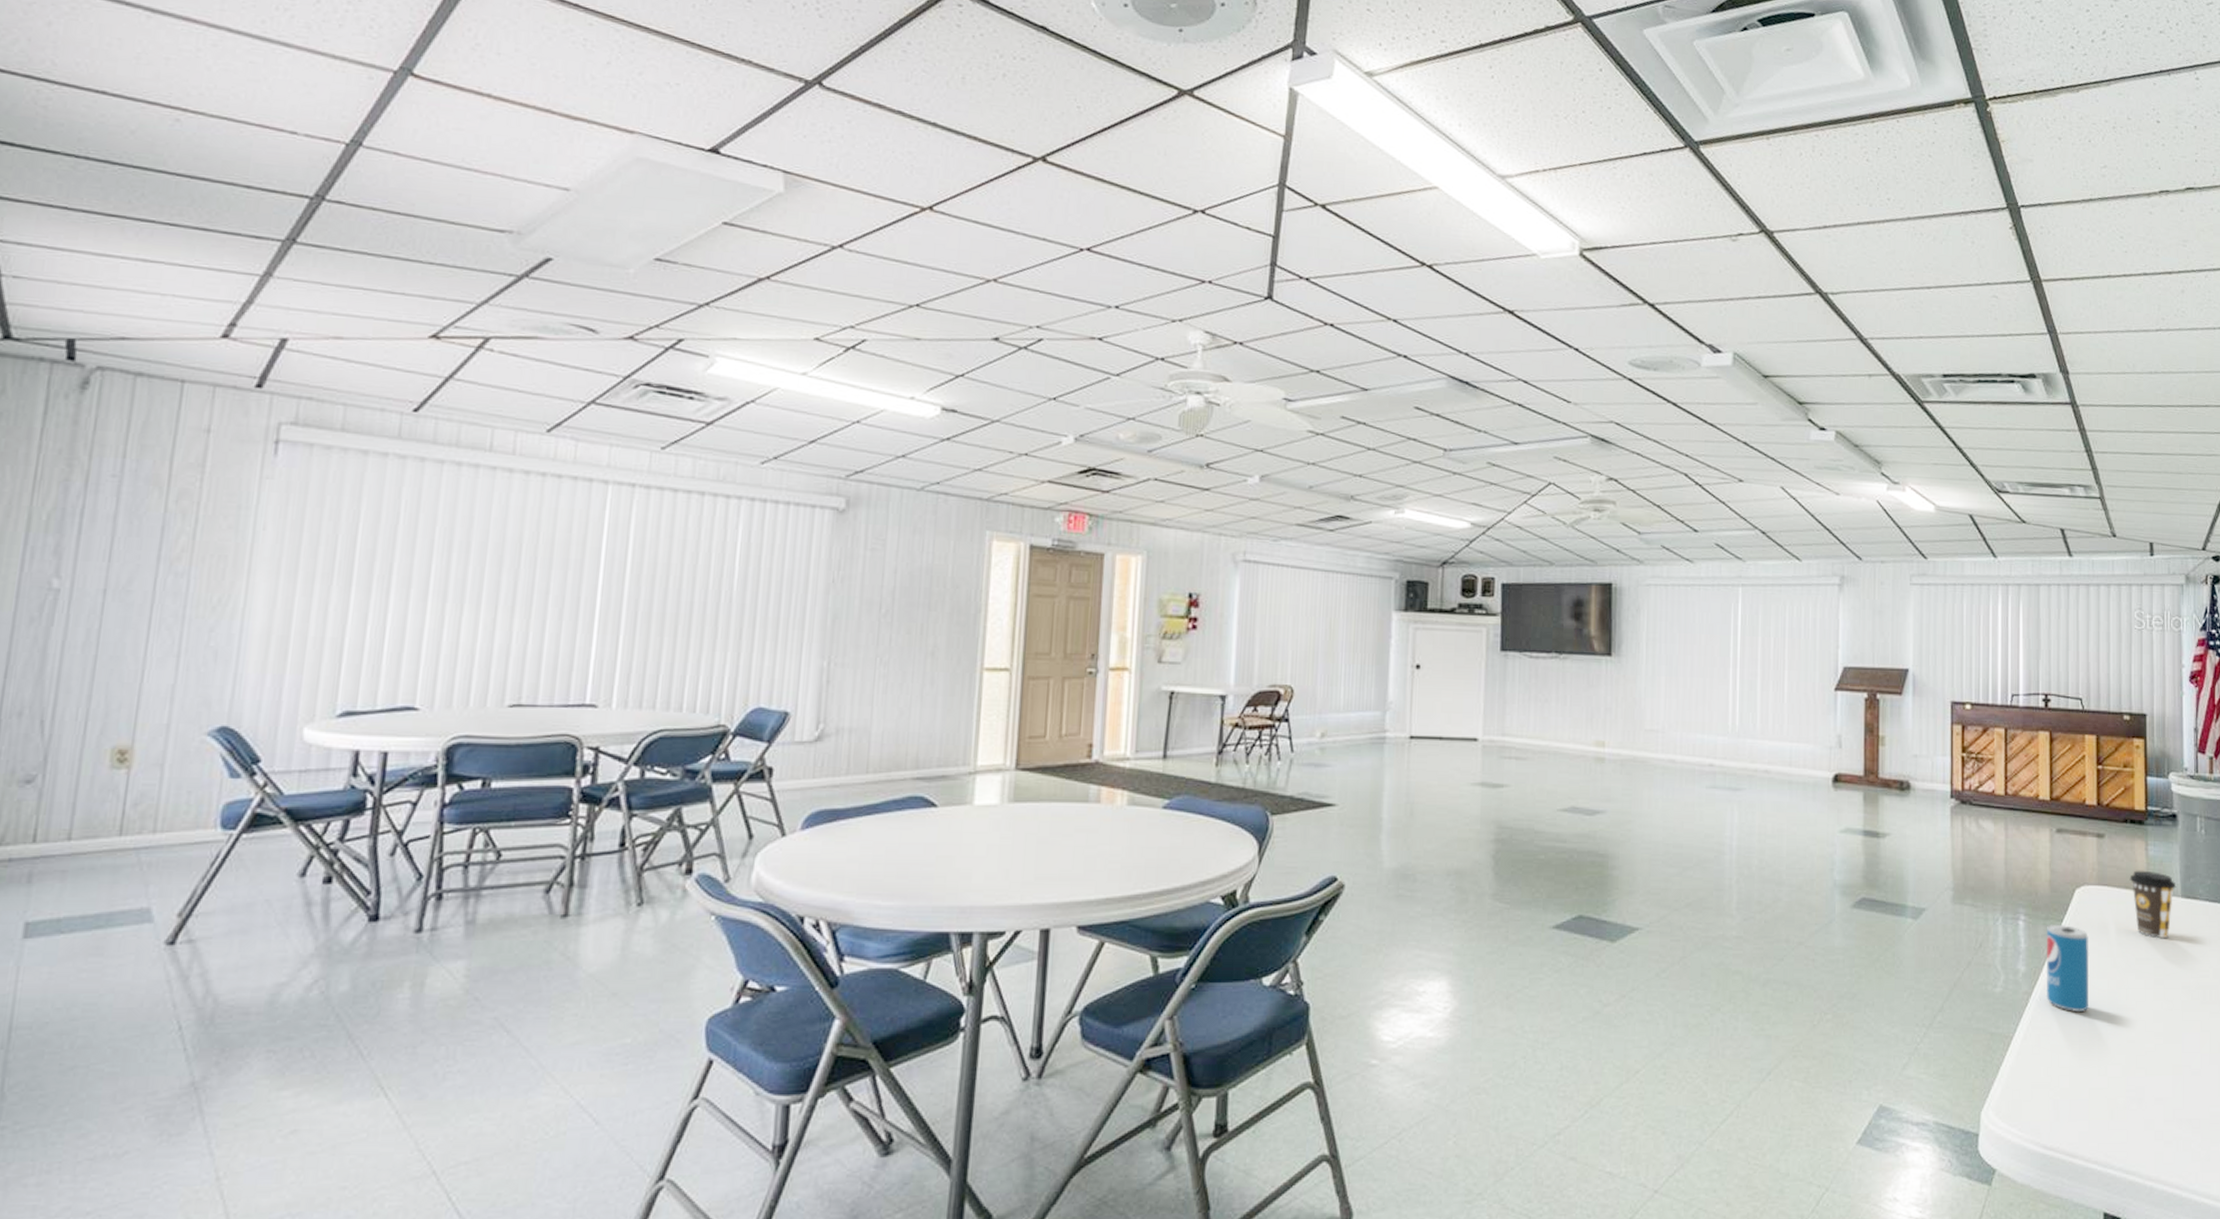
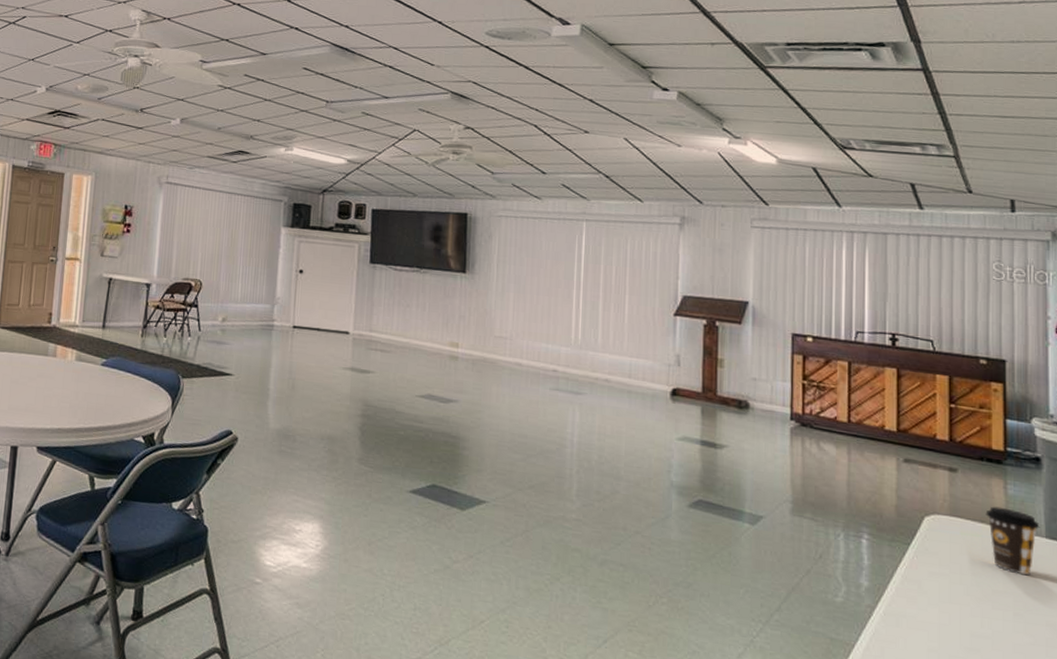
beverage can: present [2046,924,2090,1012] -> none [891,546,940,632]

